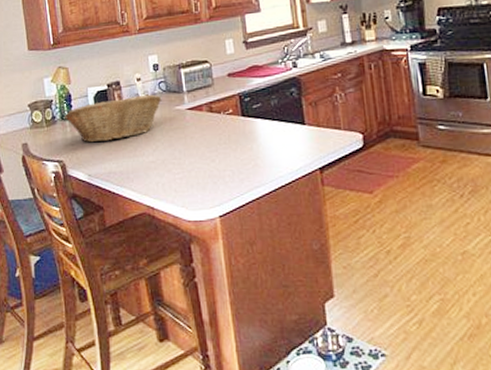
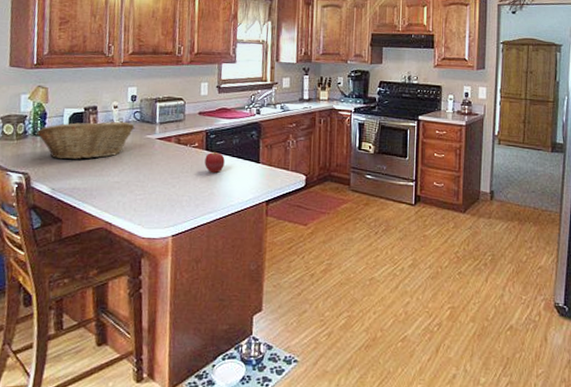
apple: none [242,116,265,141] -> present [204,151,225,173]

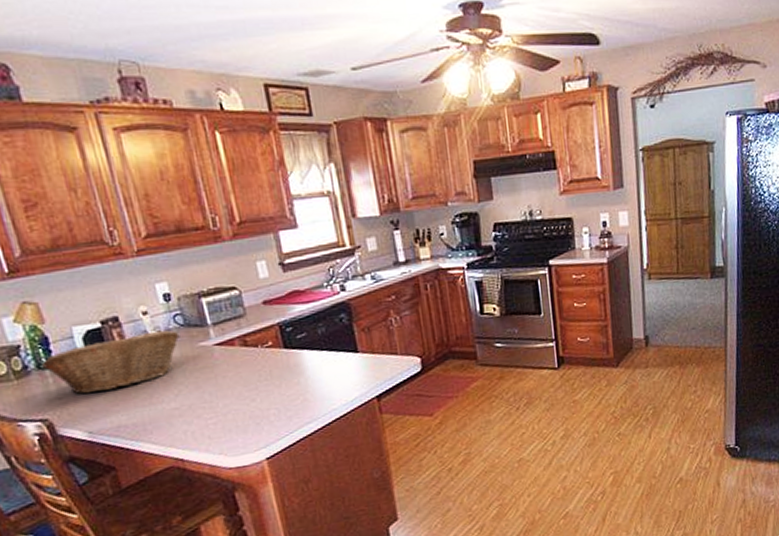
apple: present [204,151,225,173] -> none [285,347,314,375]

